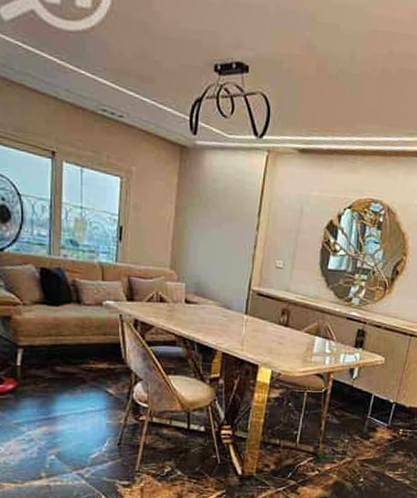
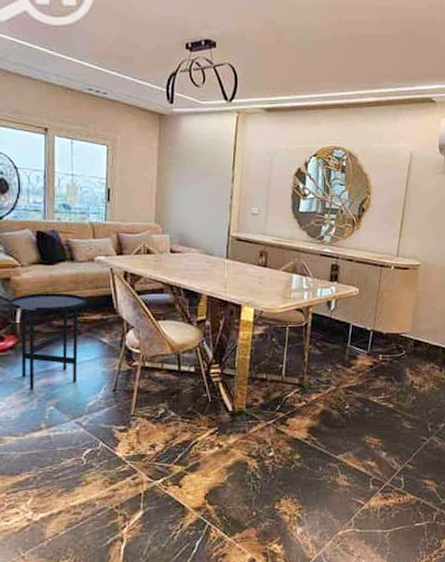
side table: none [10,335,92,438] -> present [9,292,86,391]

